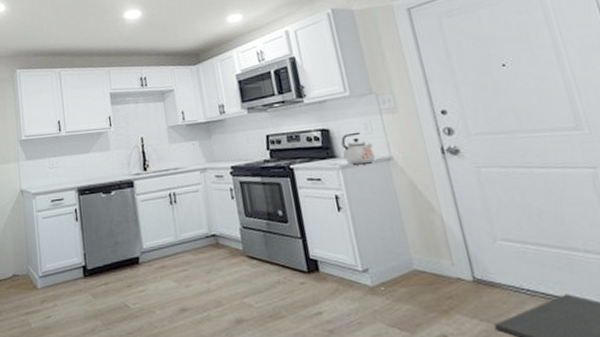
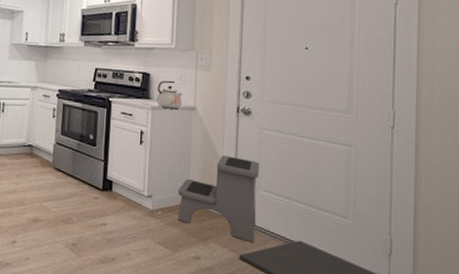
step stool: none [396,205,510,306] -> present [177,155,260,242]

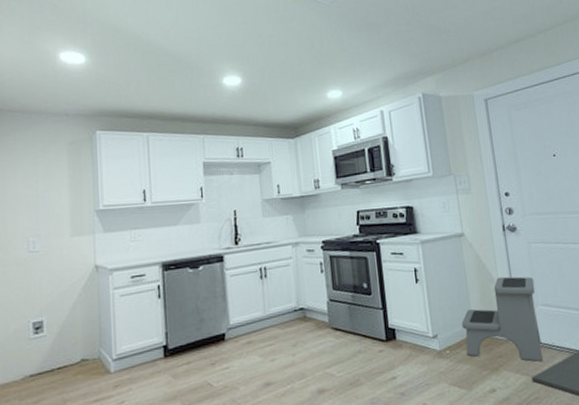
kettle: present [156,80,183,110] -> none [422,209,450,240]

